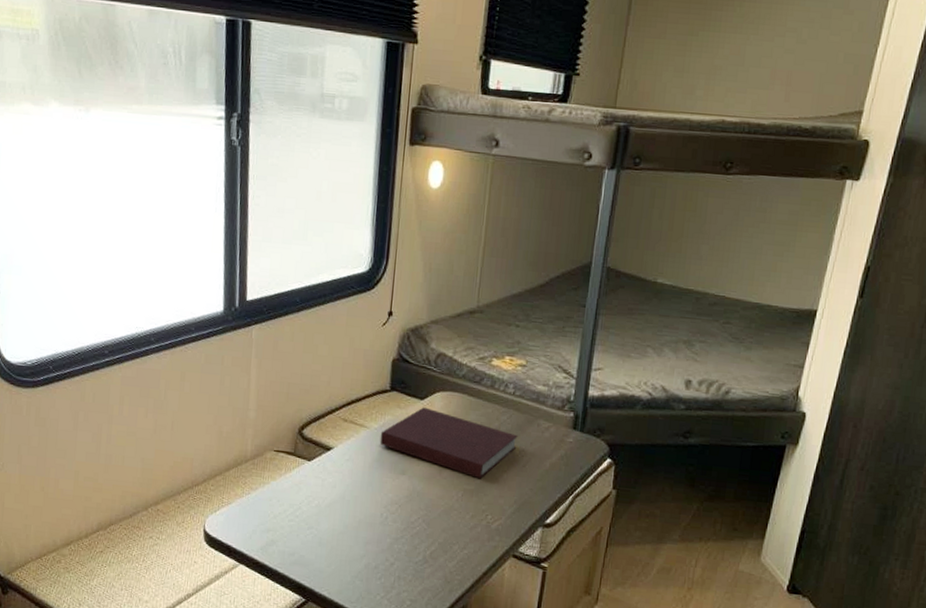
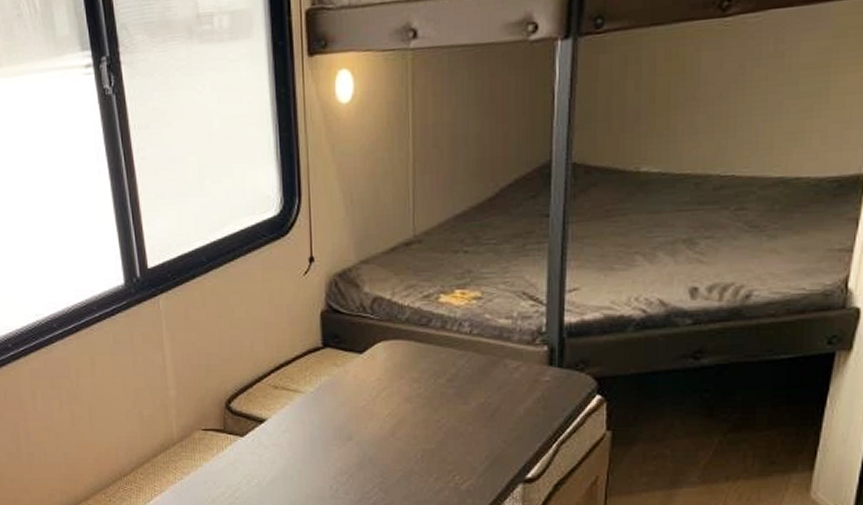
notebook: present [380,407,518,479] -> none [318,361,481,436]

